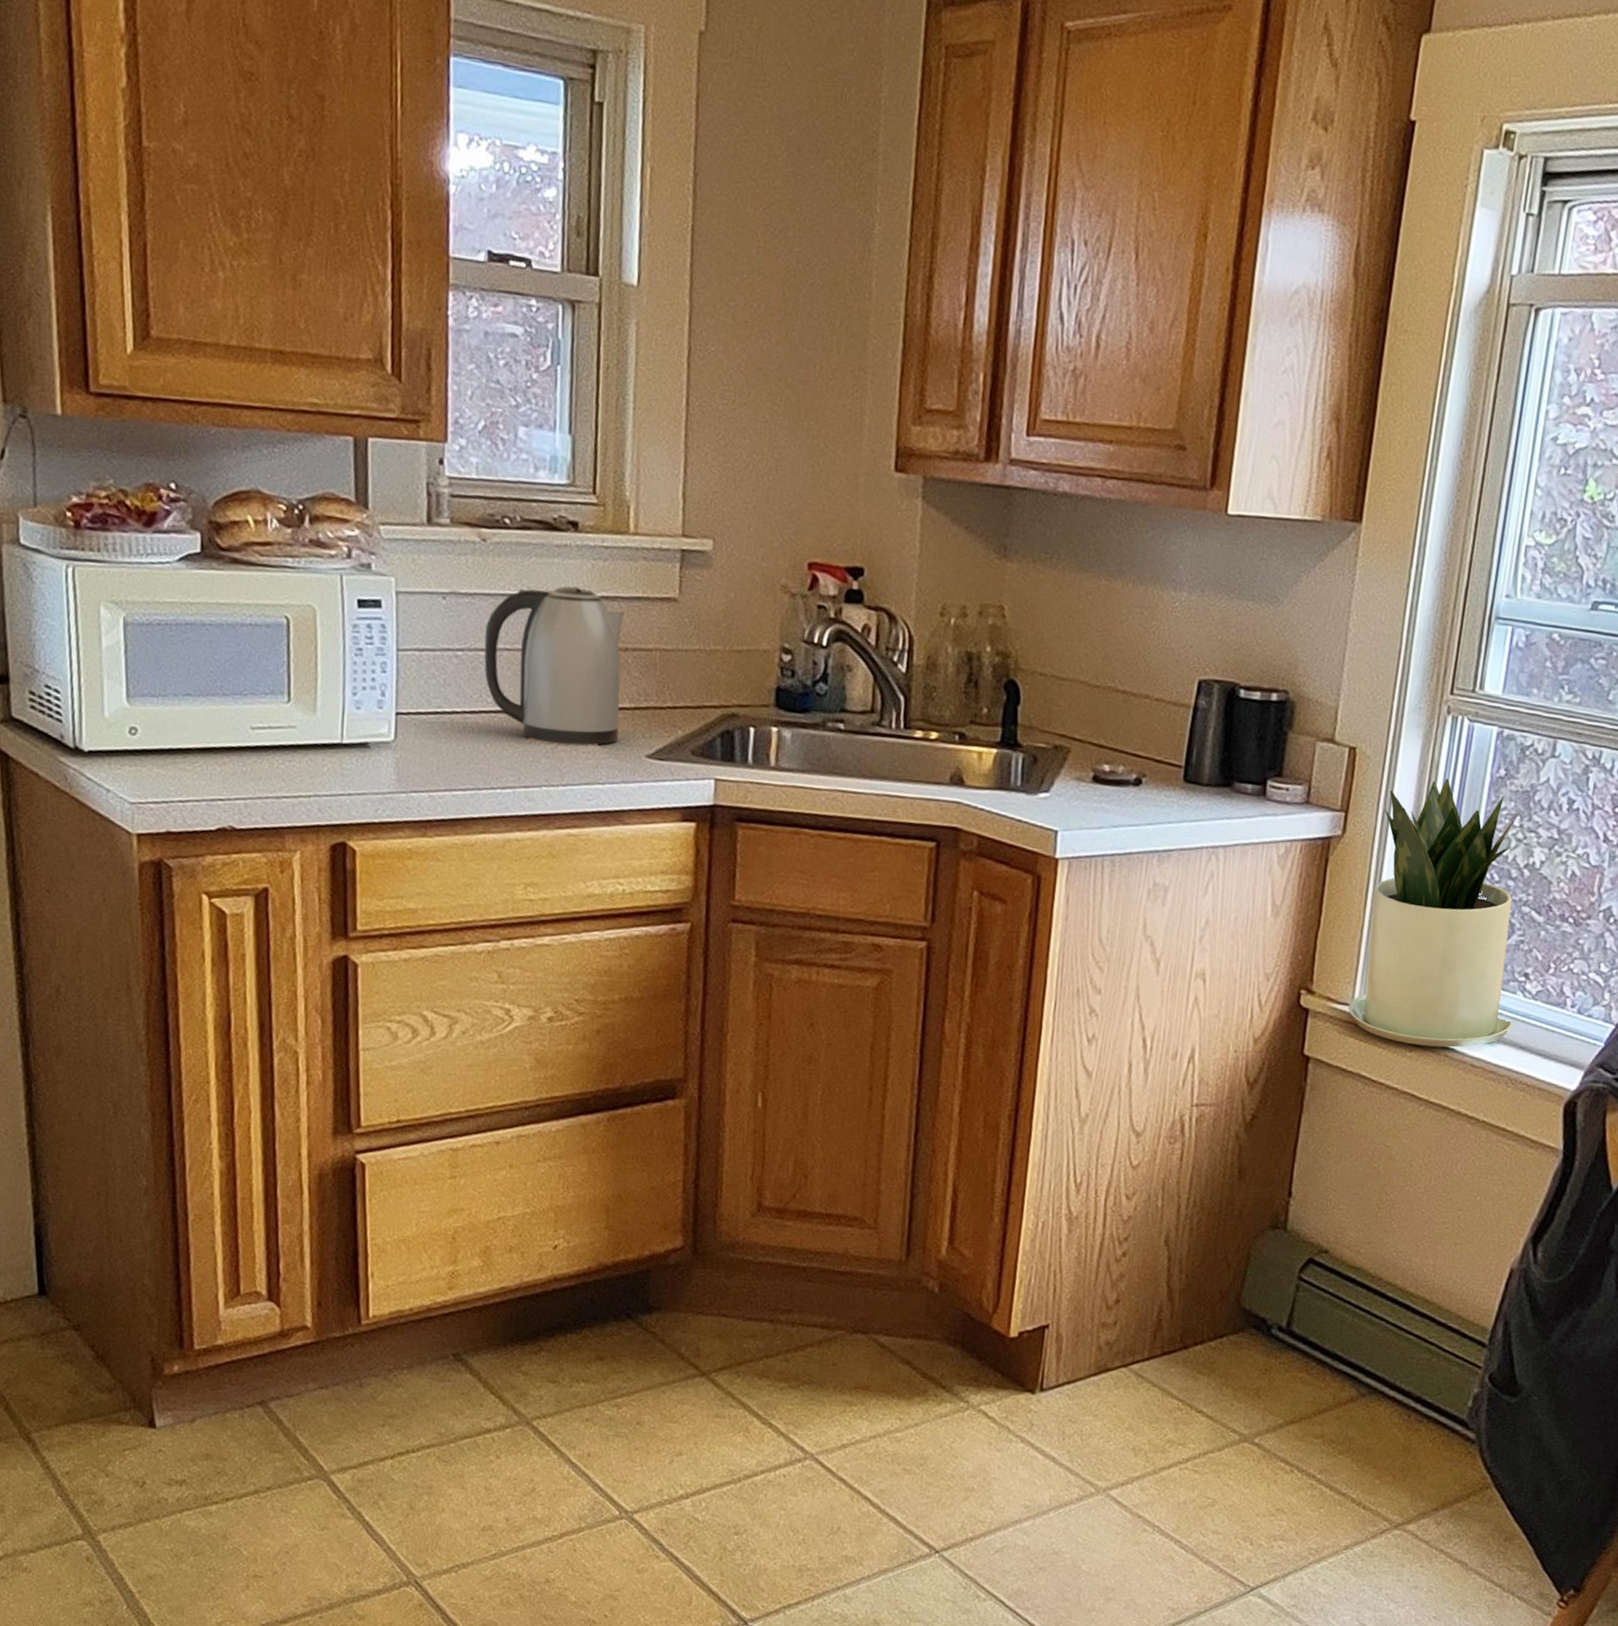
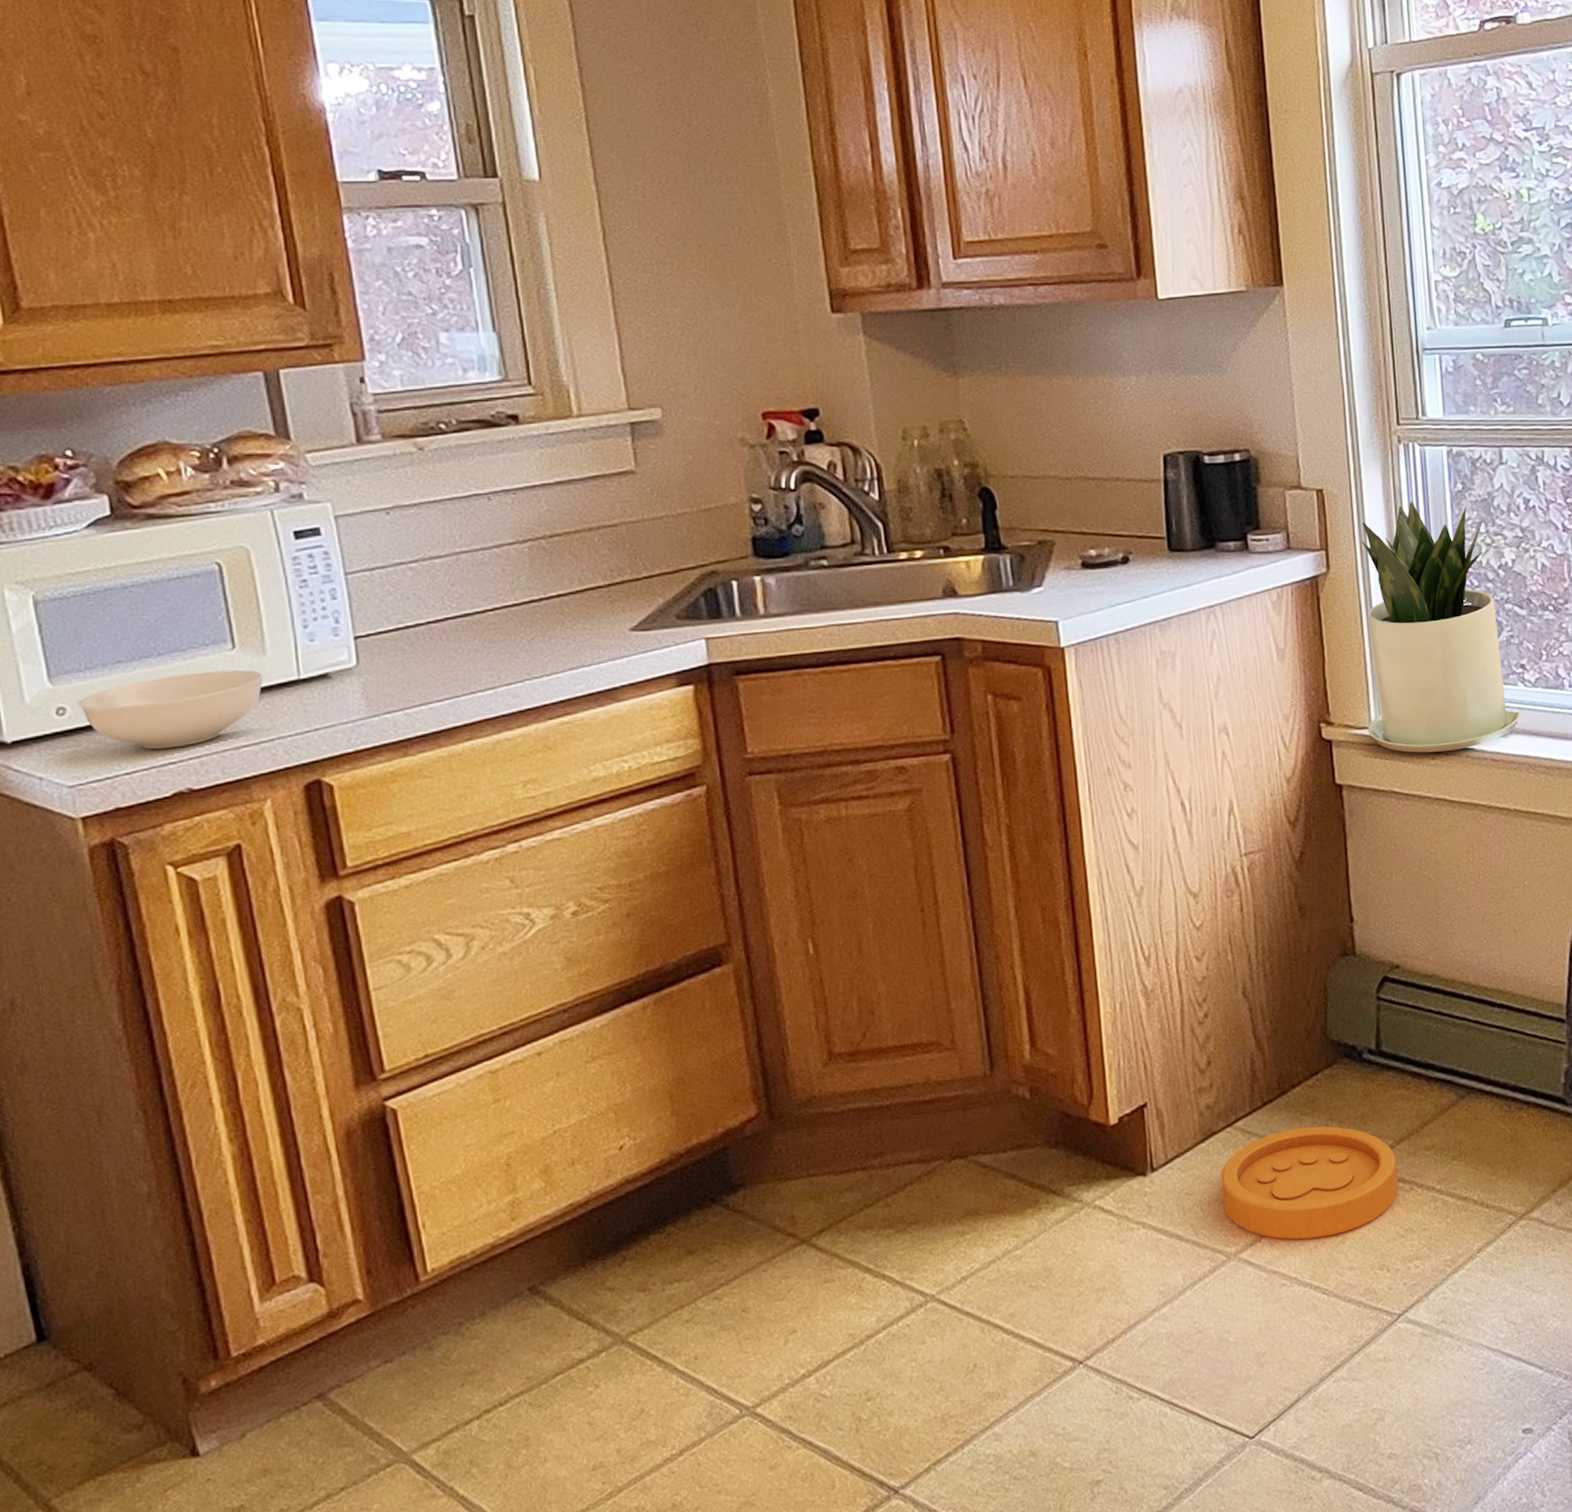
bowl: none [148,716,312,786] -> present [77,669,264,750]
kettle: present [484,586,624,746] -> none [437,477,598,637]
pet bowl: none [1103,1384,1283,1497] -> present [1220,1126,1399,1240]

